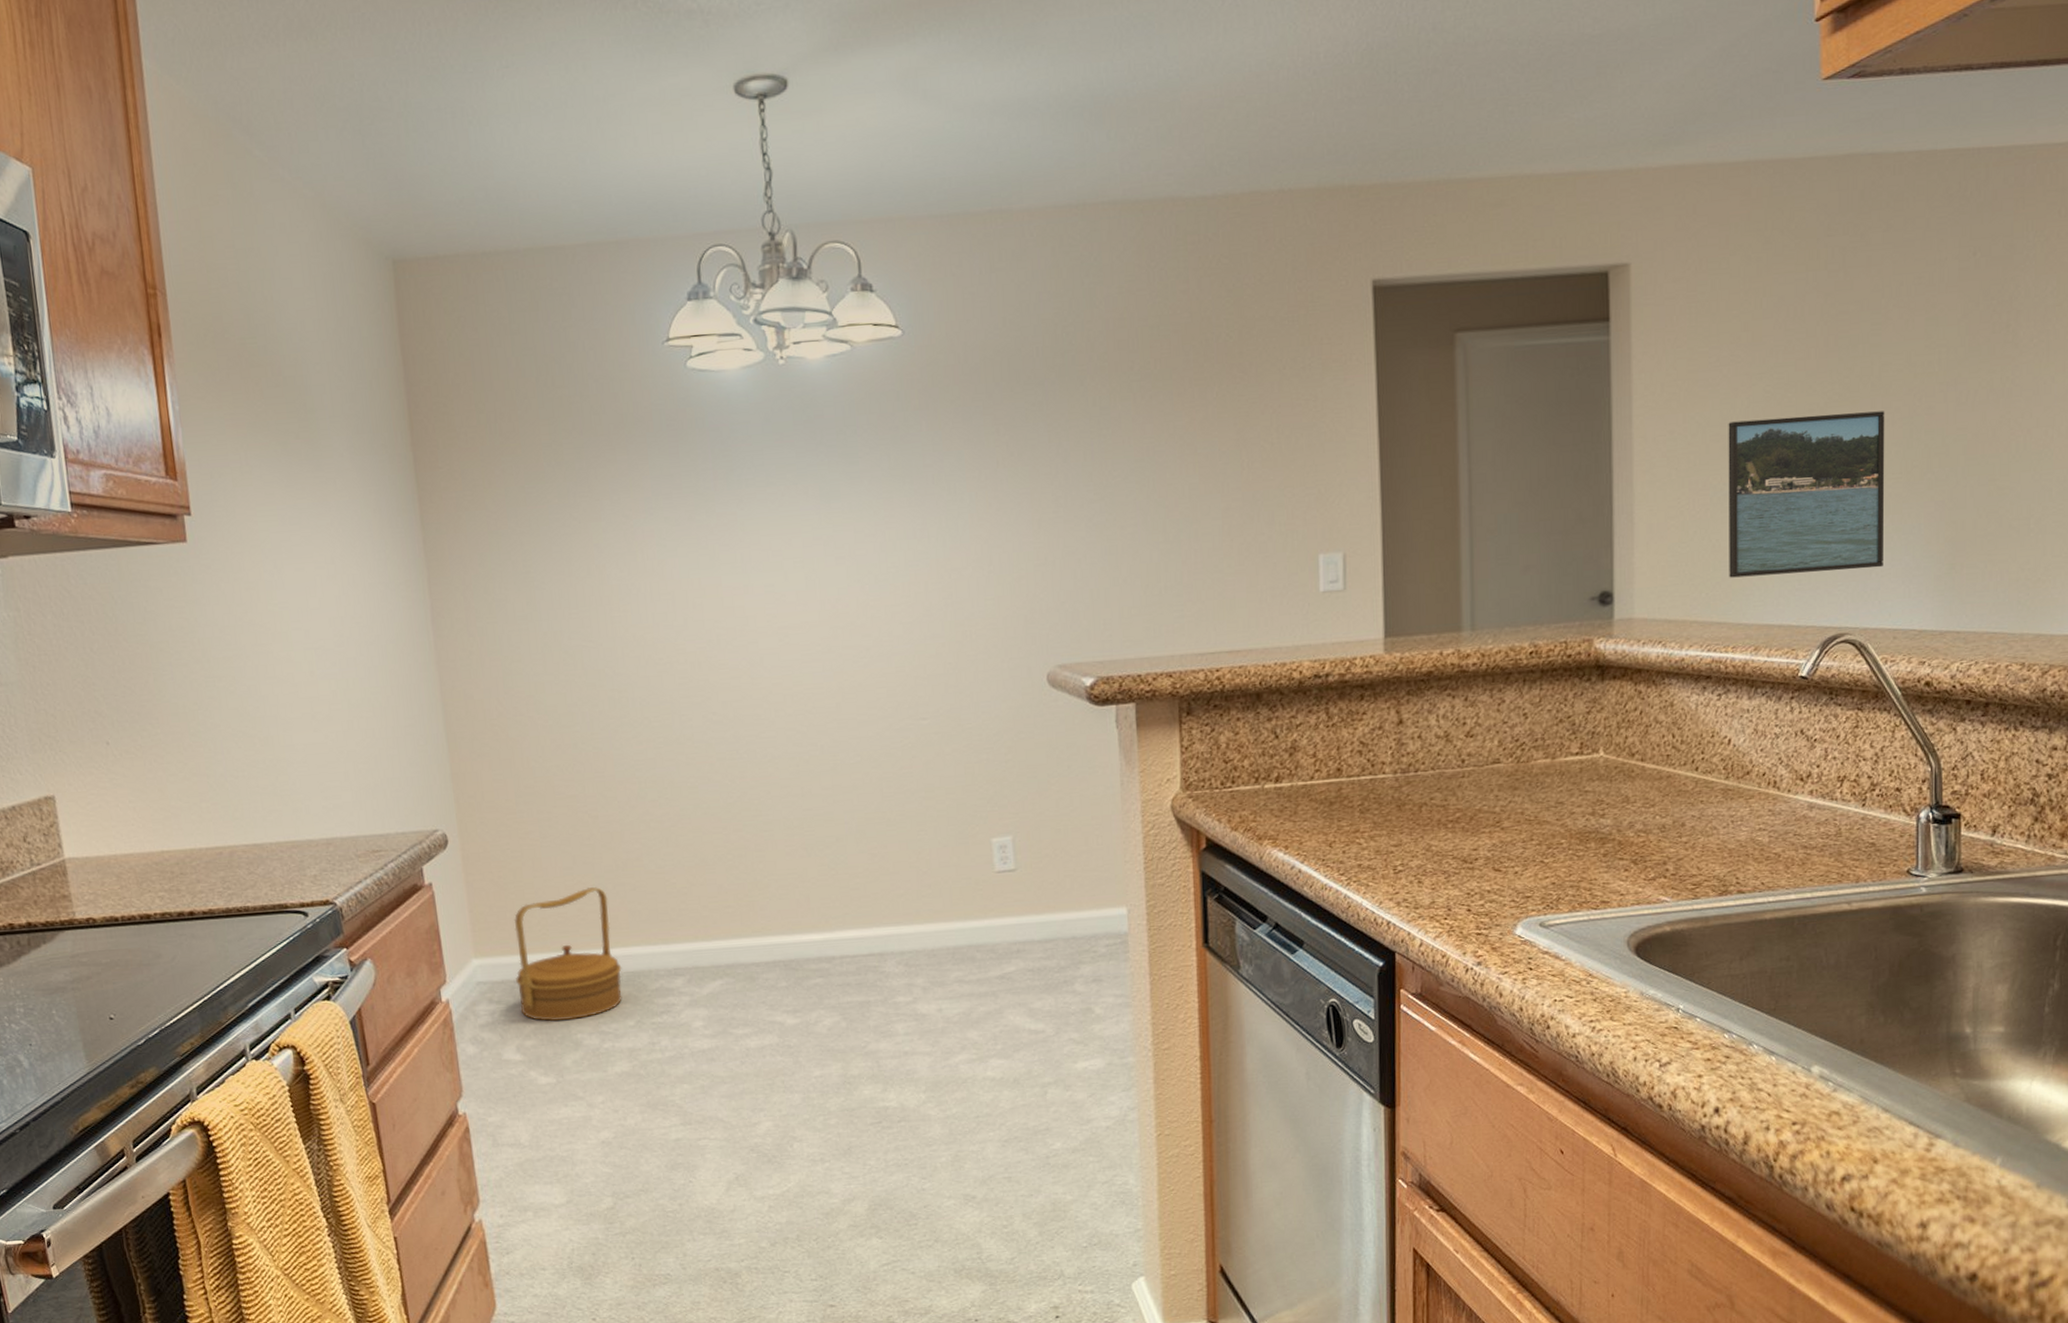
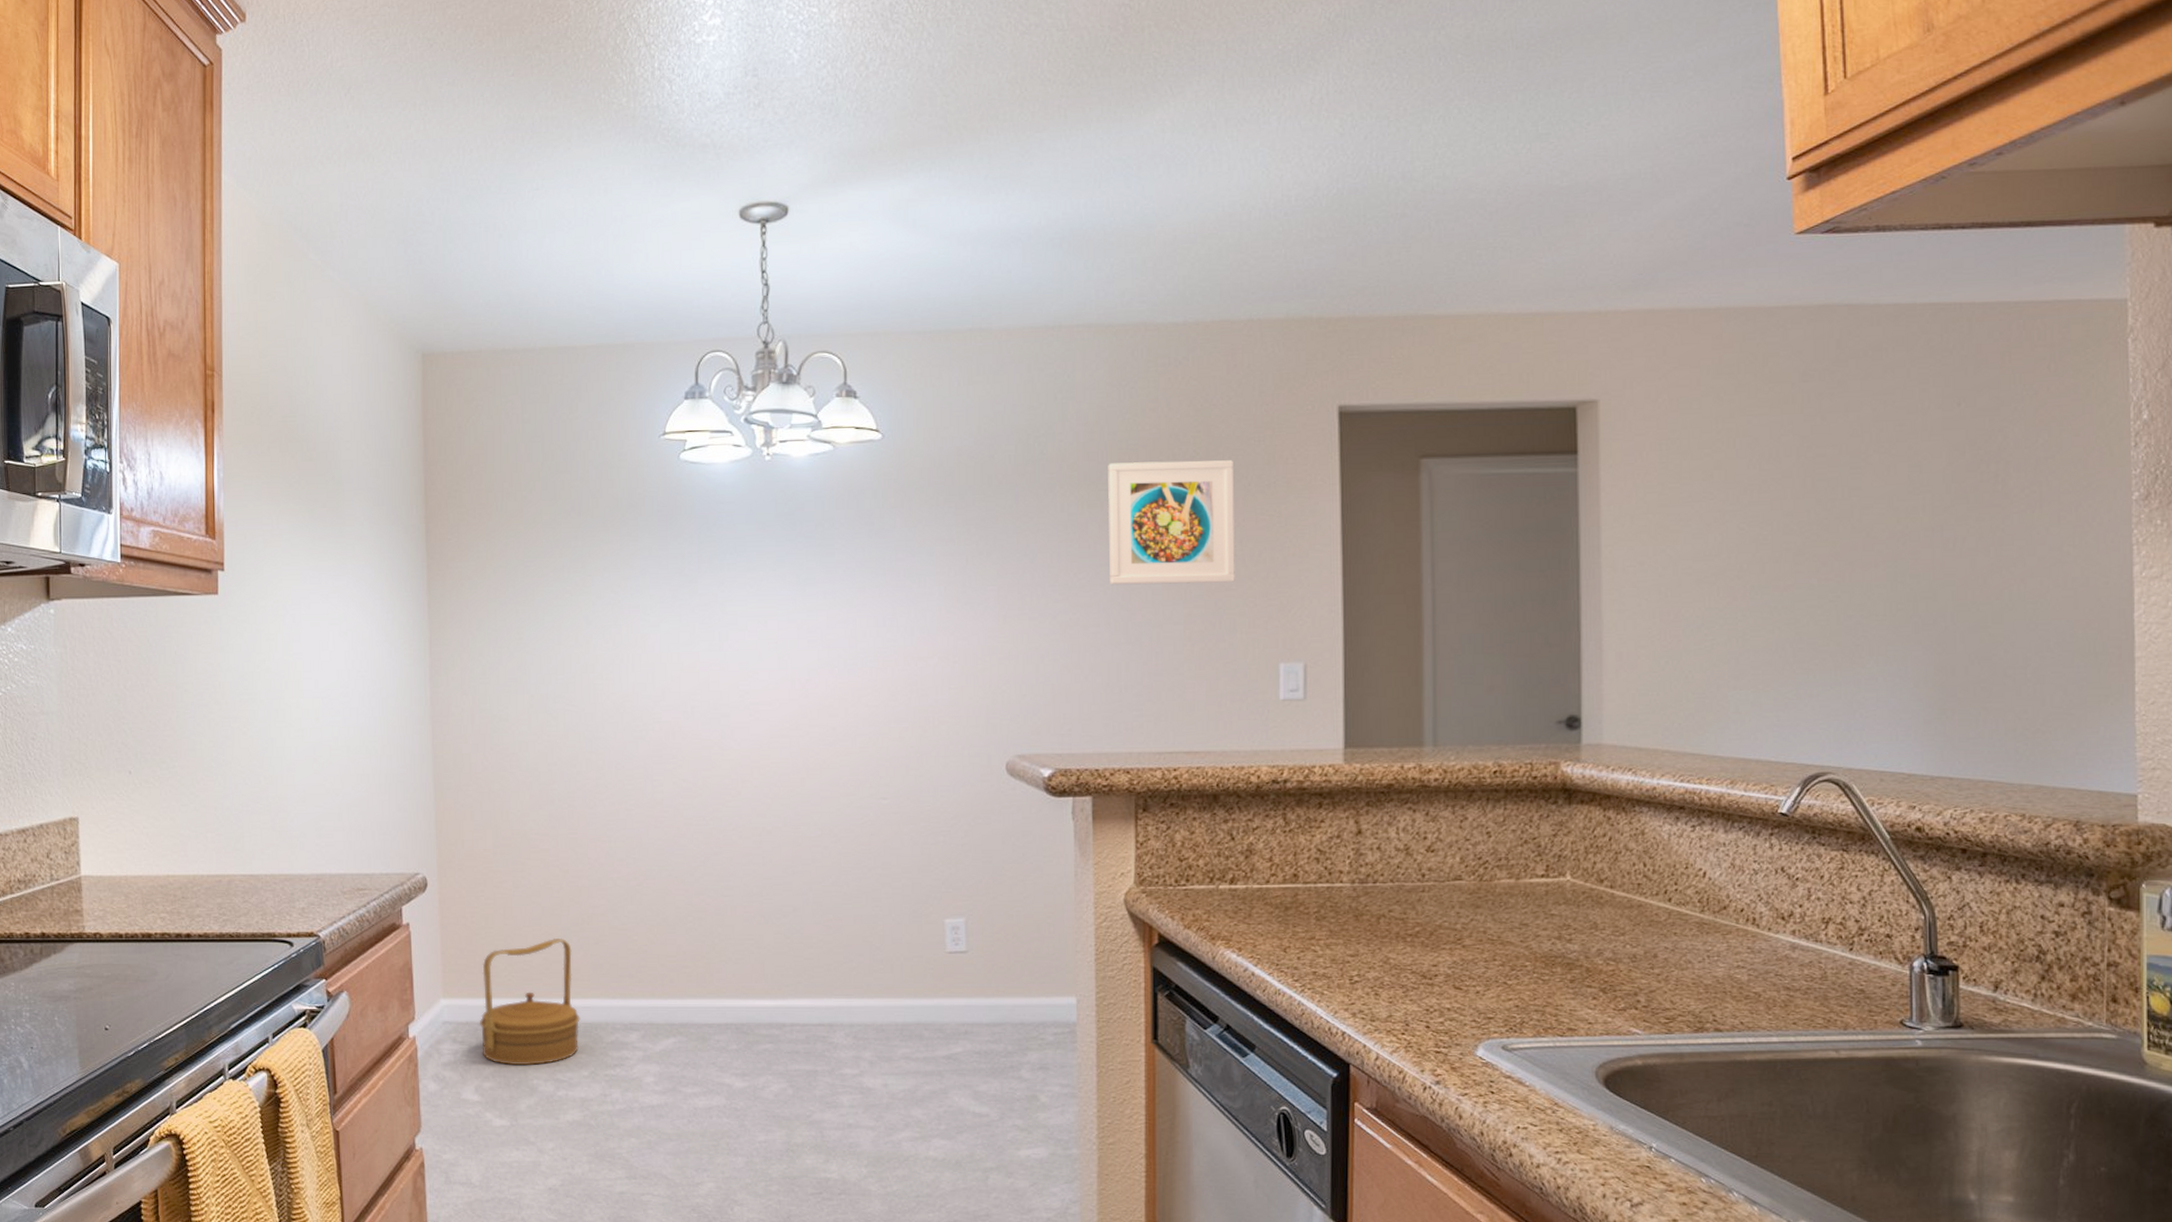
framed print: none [1139,343,1273,482] -> present [1108,460,1235,585]
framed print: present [1728,411,1885,578] -> none [1701,553,1868,710]

